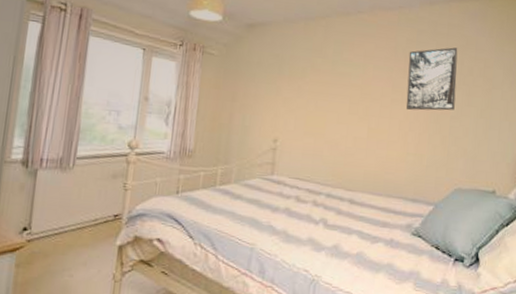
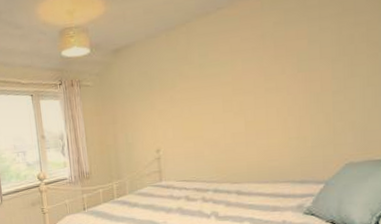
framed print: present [406,47,458,111] -> none [278,18,336,95]

